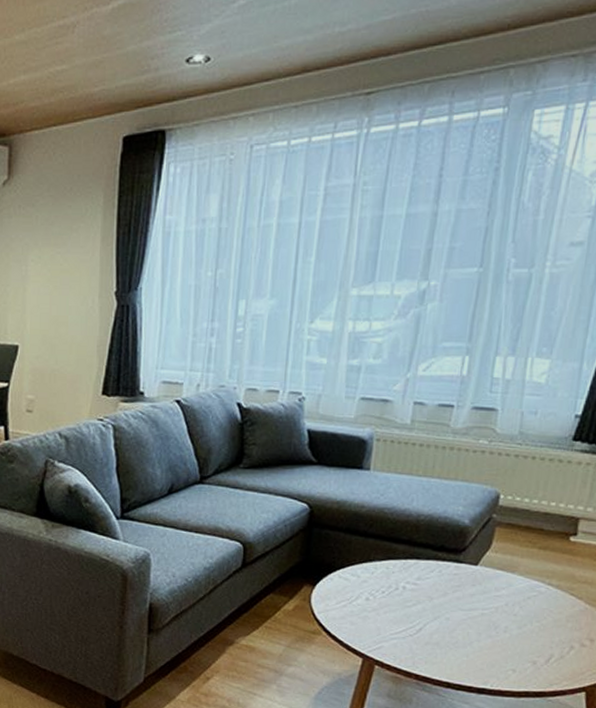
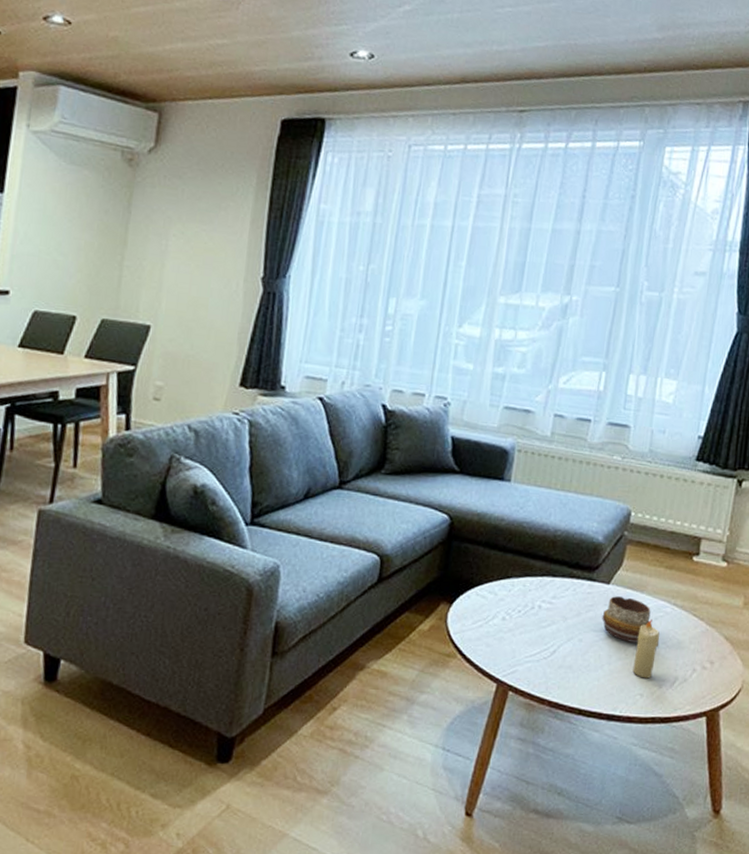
decorative bowl: none [470,577,524,621] -> present [602,596,652,643]
candle: none [504,598,534,655] -> present [632,619,660,679]

